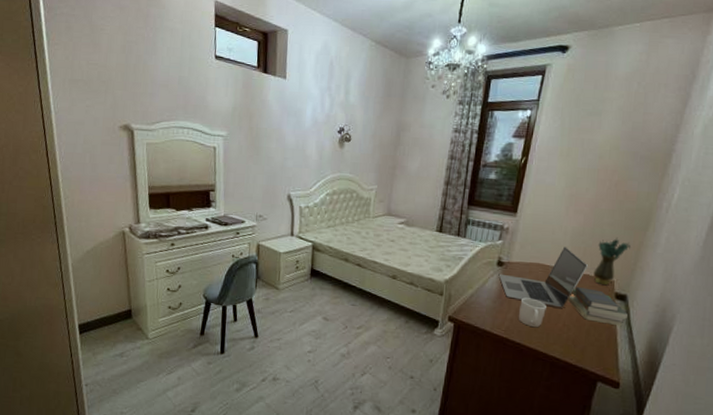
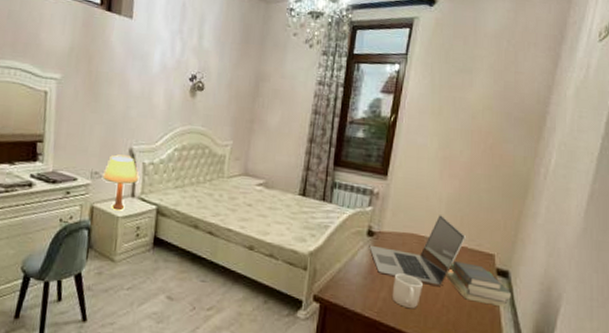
table lamp: none [266,201,297,248] -> present [103,155,139,211]
vase: present [593,237,632,286] -> none [472,205,511,260]

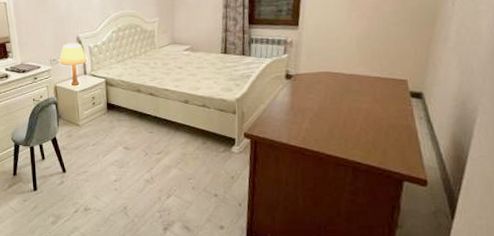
laptop: present [369,215,467,287] -> none [288,52,379,114]
mug: present [391,273,424,309] -> none [313,106,342,135]
books: present [445,261,511,308] -> none [361,90,426,124]

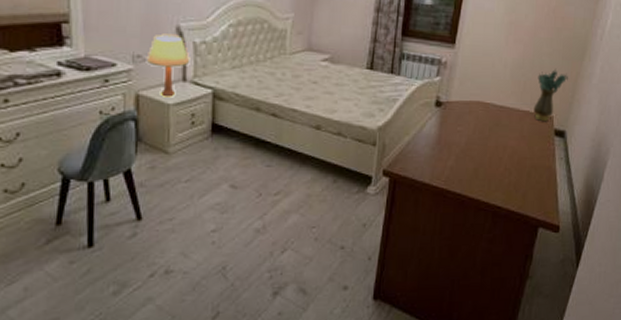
vase: none [384,36,421,86] -> present [533,68,569,122]

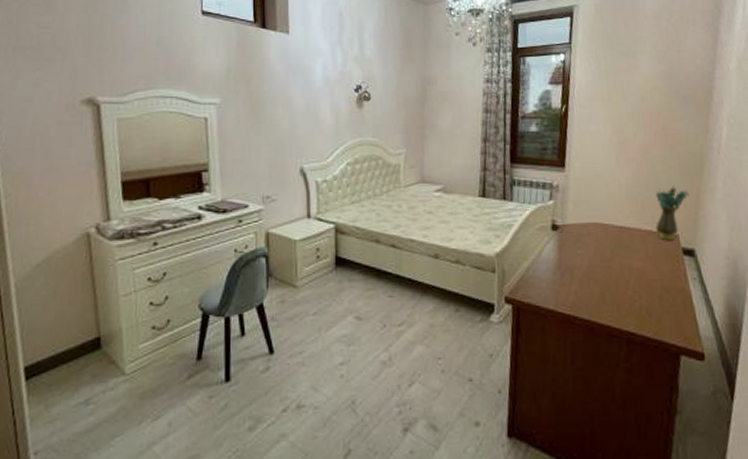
table lamp: present [147,35,190,97] -> none [276,177,314,234]

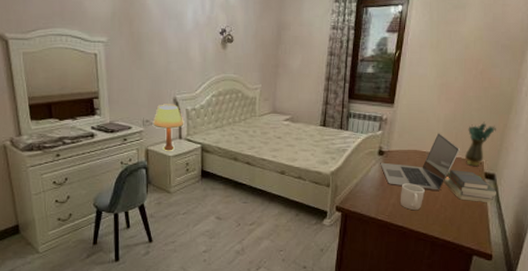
table lamp: none [276,177,314,234] -> present [153,105,184,151]
laptop: none [555,201,650,274] -> present [380,133,461,191]
mug: none [582,264,613,299] -> present [399,183,426,211]
books: none [633,246,700,287] -> present [443,170,496,203]

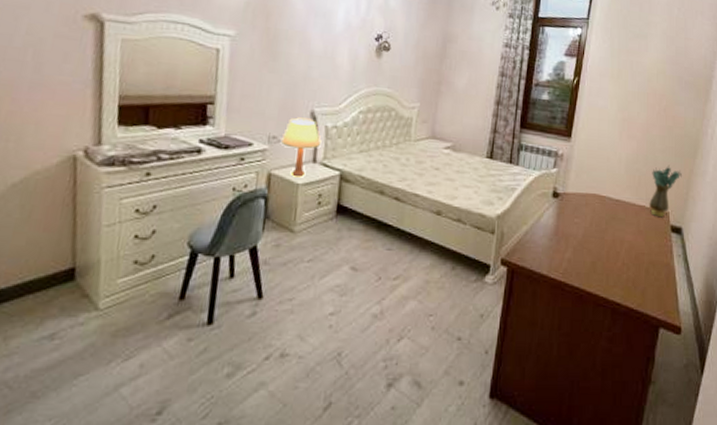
laptop: present [380,133,461,191] -> none [554,175,644,245]
mug: present [399,183,426,211] -> none [576,233,606,269]
books: present [443,170,496,203] -> none [625,220,684,263]

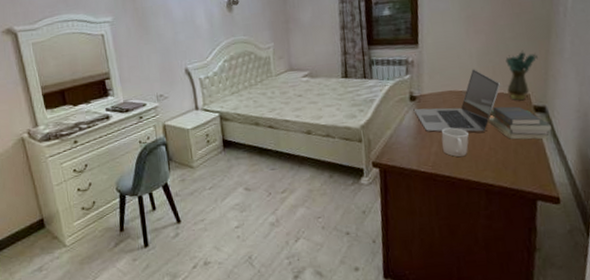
table lamp: present [281,118,321,178] -> none [167,76,199,124]
laptop: none [554,175,644,245] -> present [413,69,501,134]
mug: none [576,233,606,269] -> present [441,127,470,157]
books: none [625,220,684,263] -> present [487,106,552,140]

